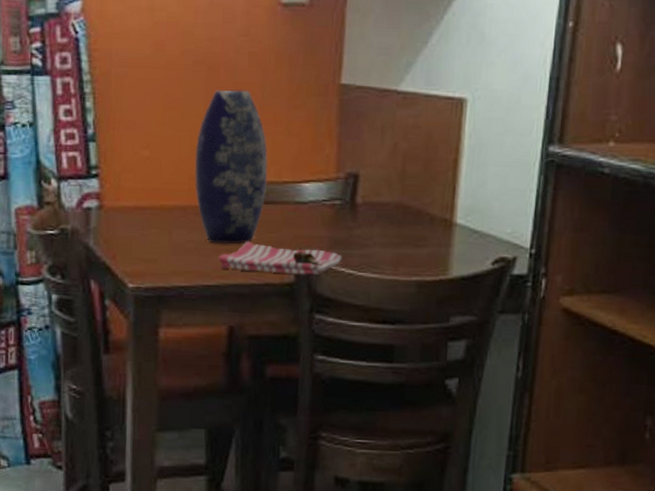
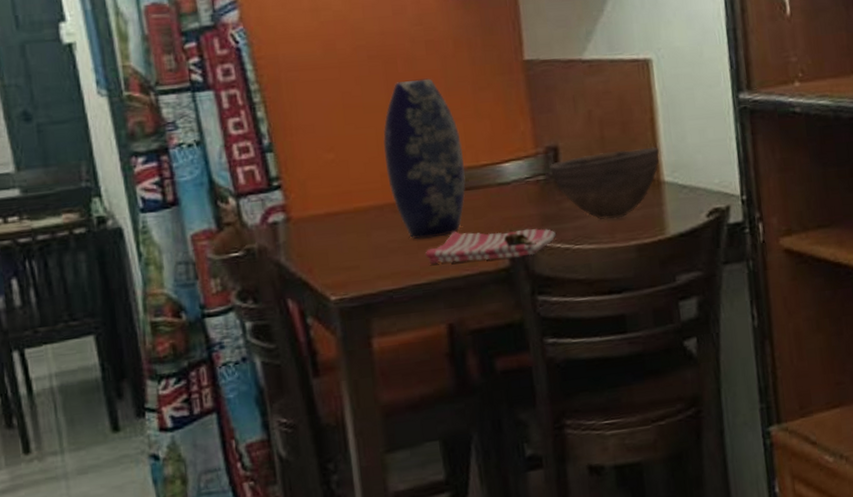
bowl: none [347,185,458,253] -> present [549,147,660,220]

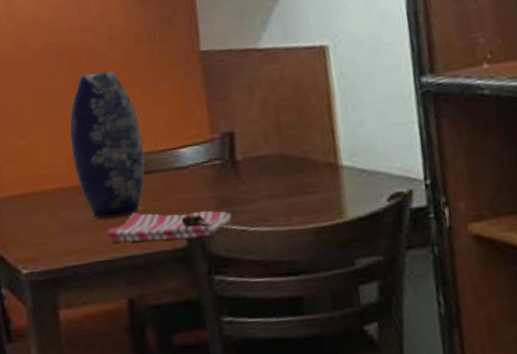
bowl: present [549,147,660,220] -> none [225,131,337,203]

